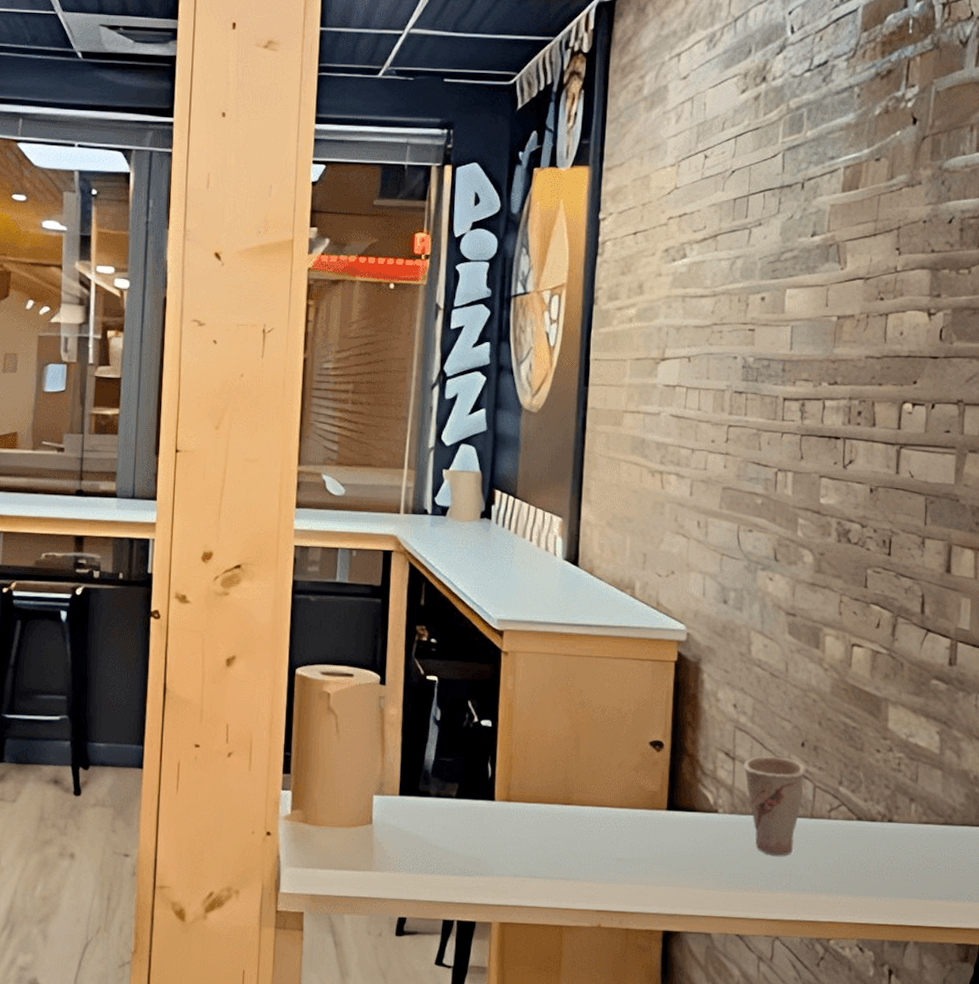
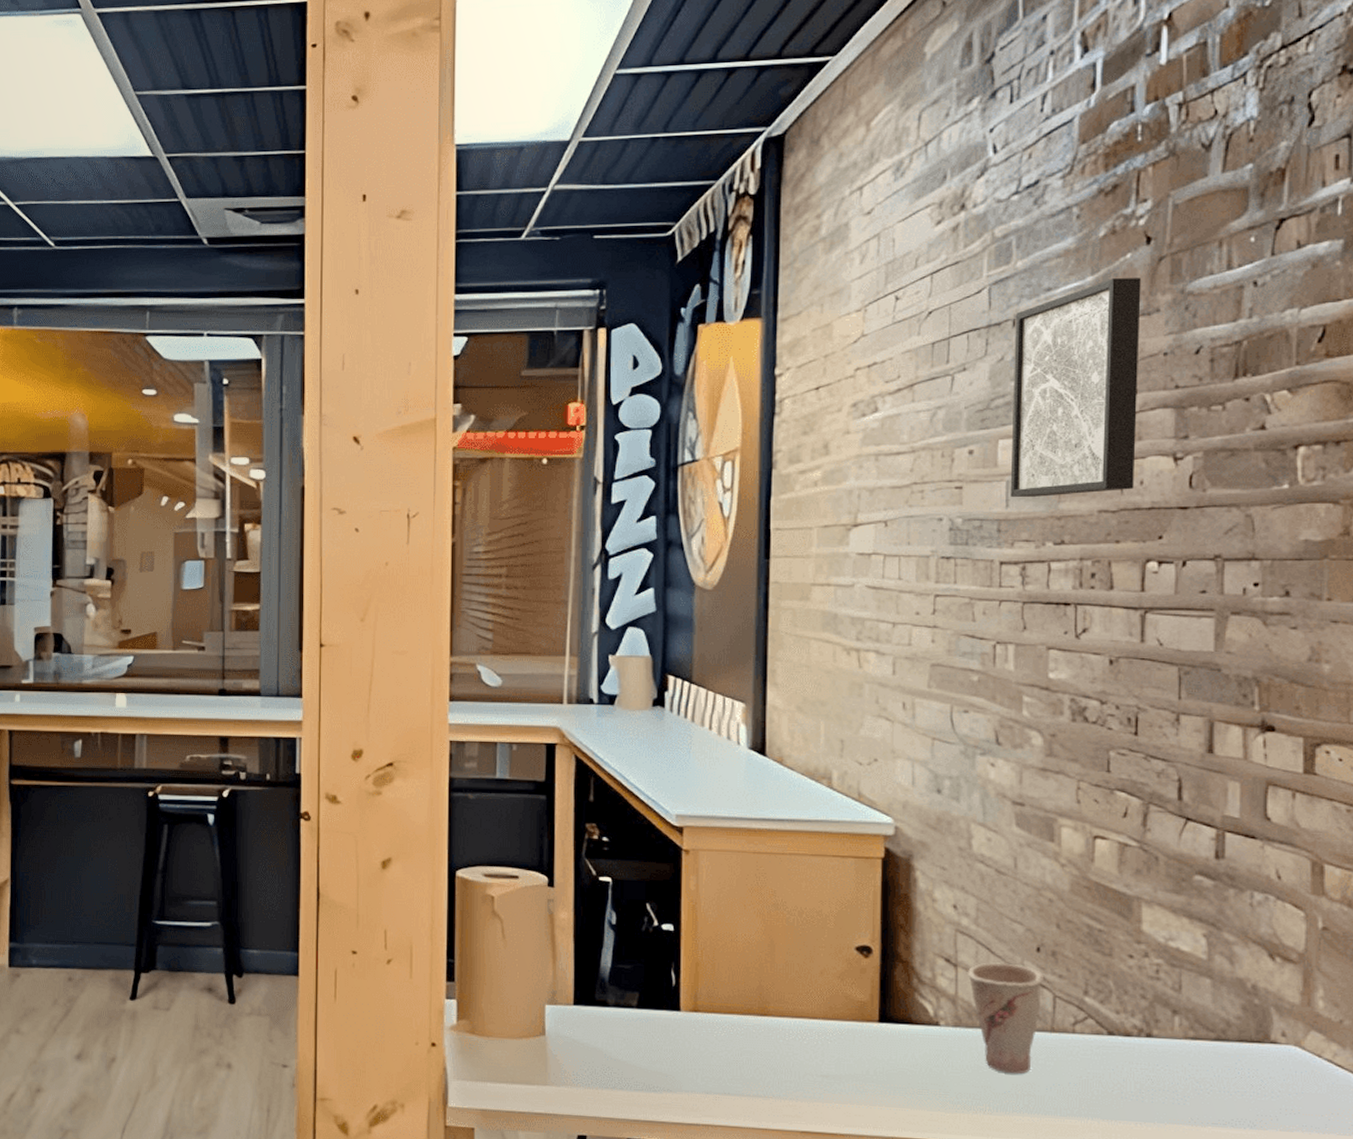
wall art: none [794,152,908,342] -> present [1010,278,1142,498]

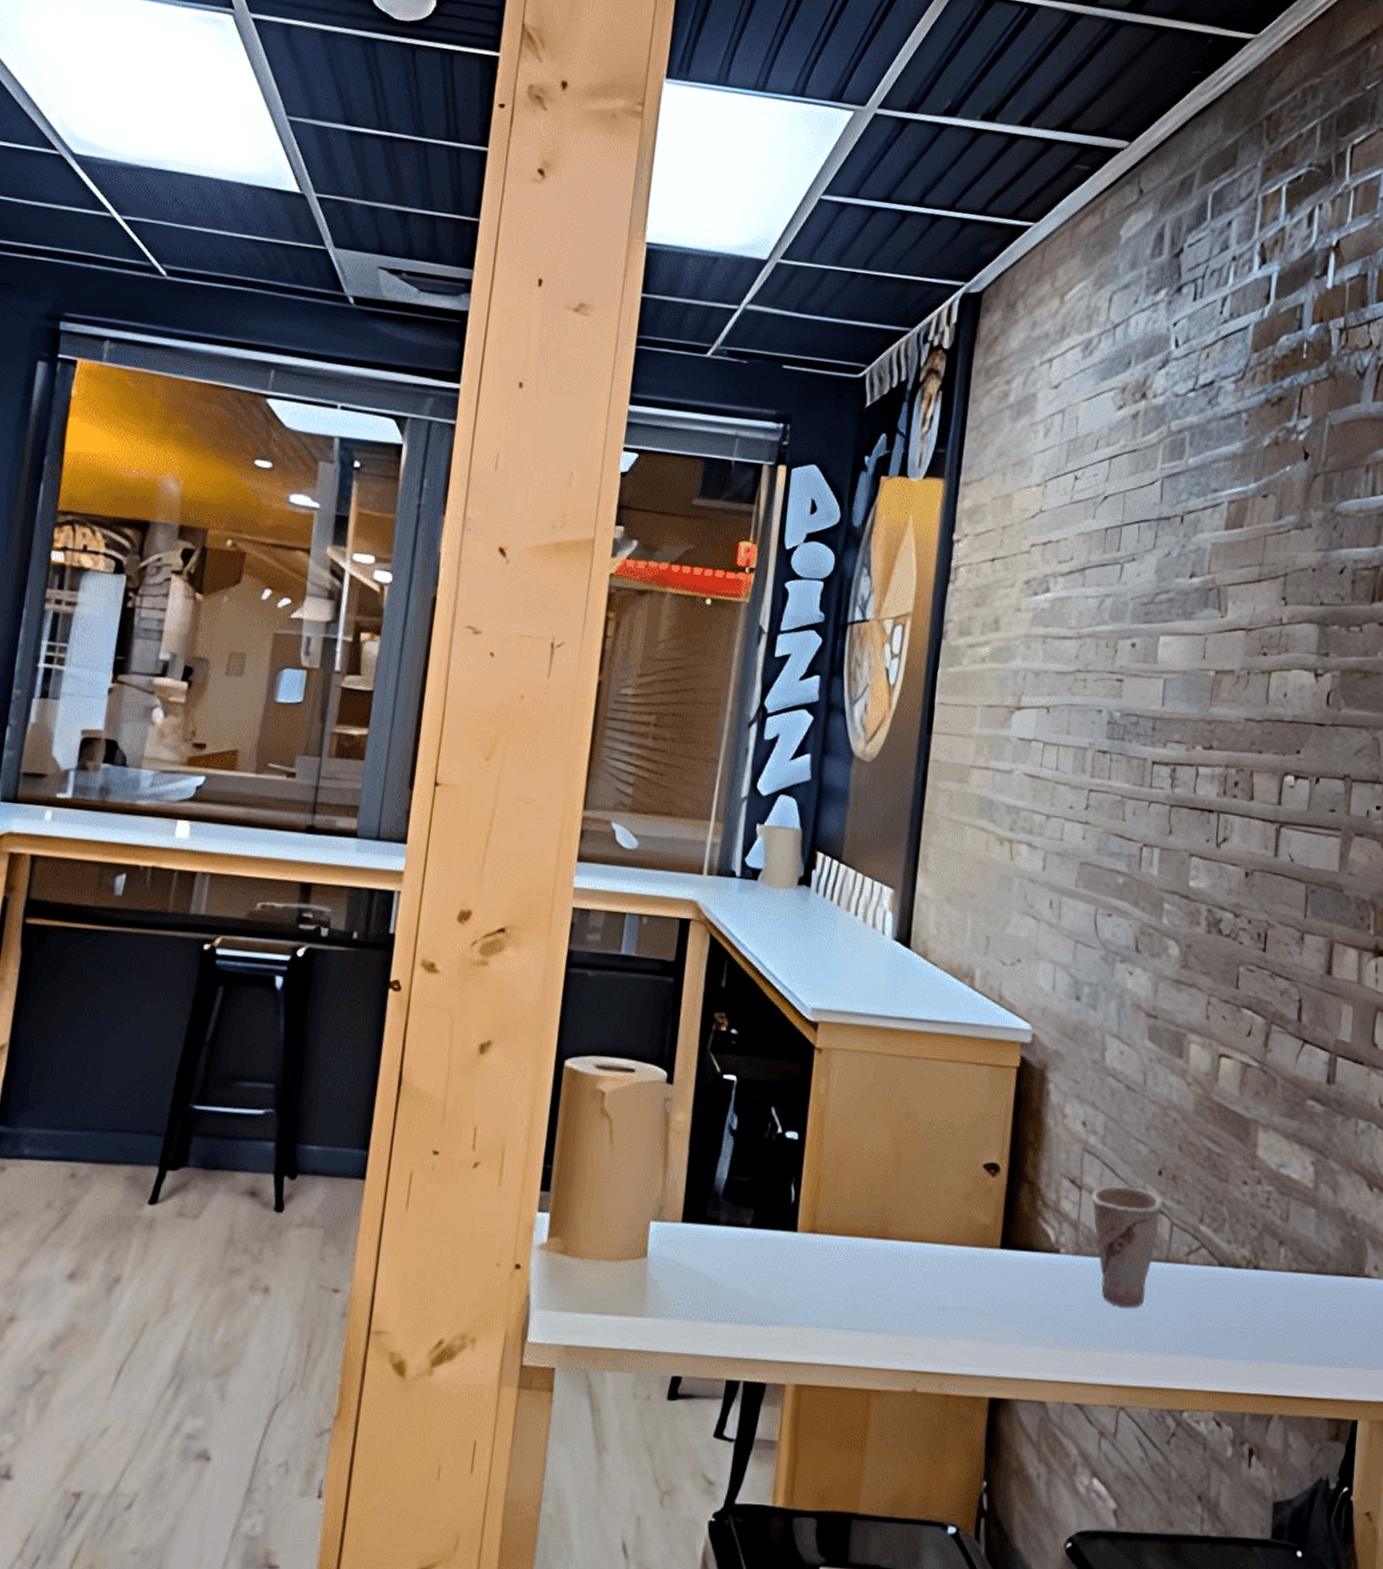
wall art: present [1010,278,1142,498] -> none [1166,488,1298,701]

